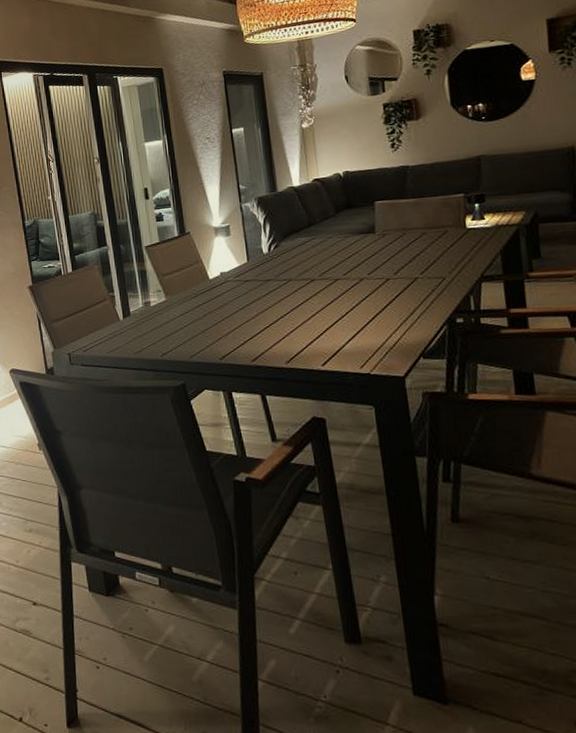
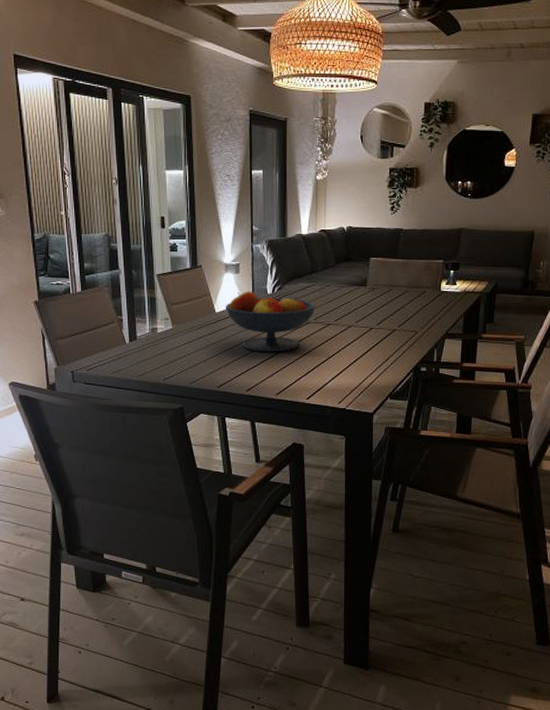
fruit bowl: none [219,252,319,318] -> present [225,291,316,353]

